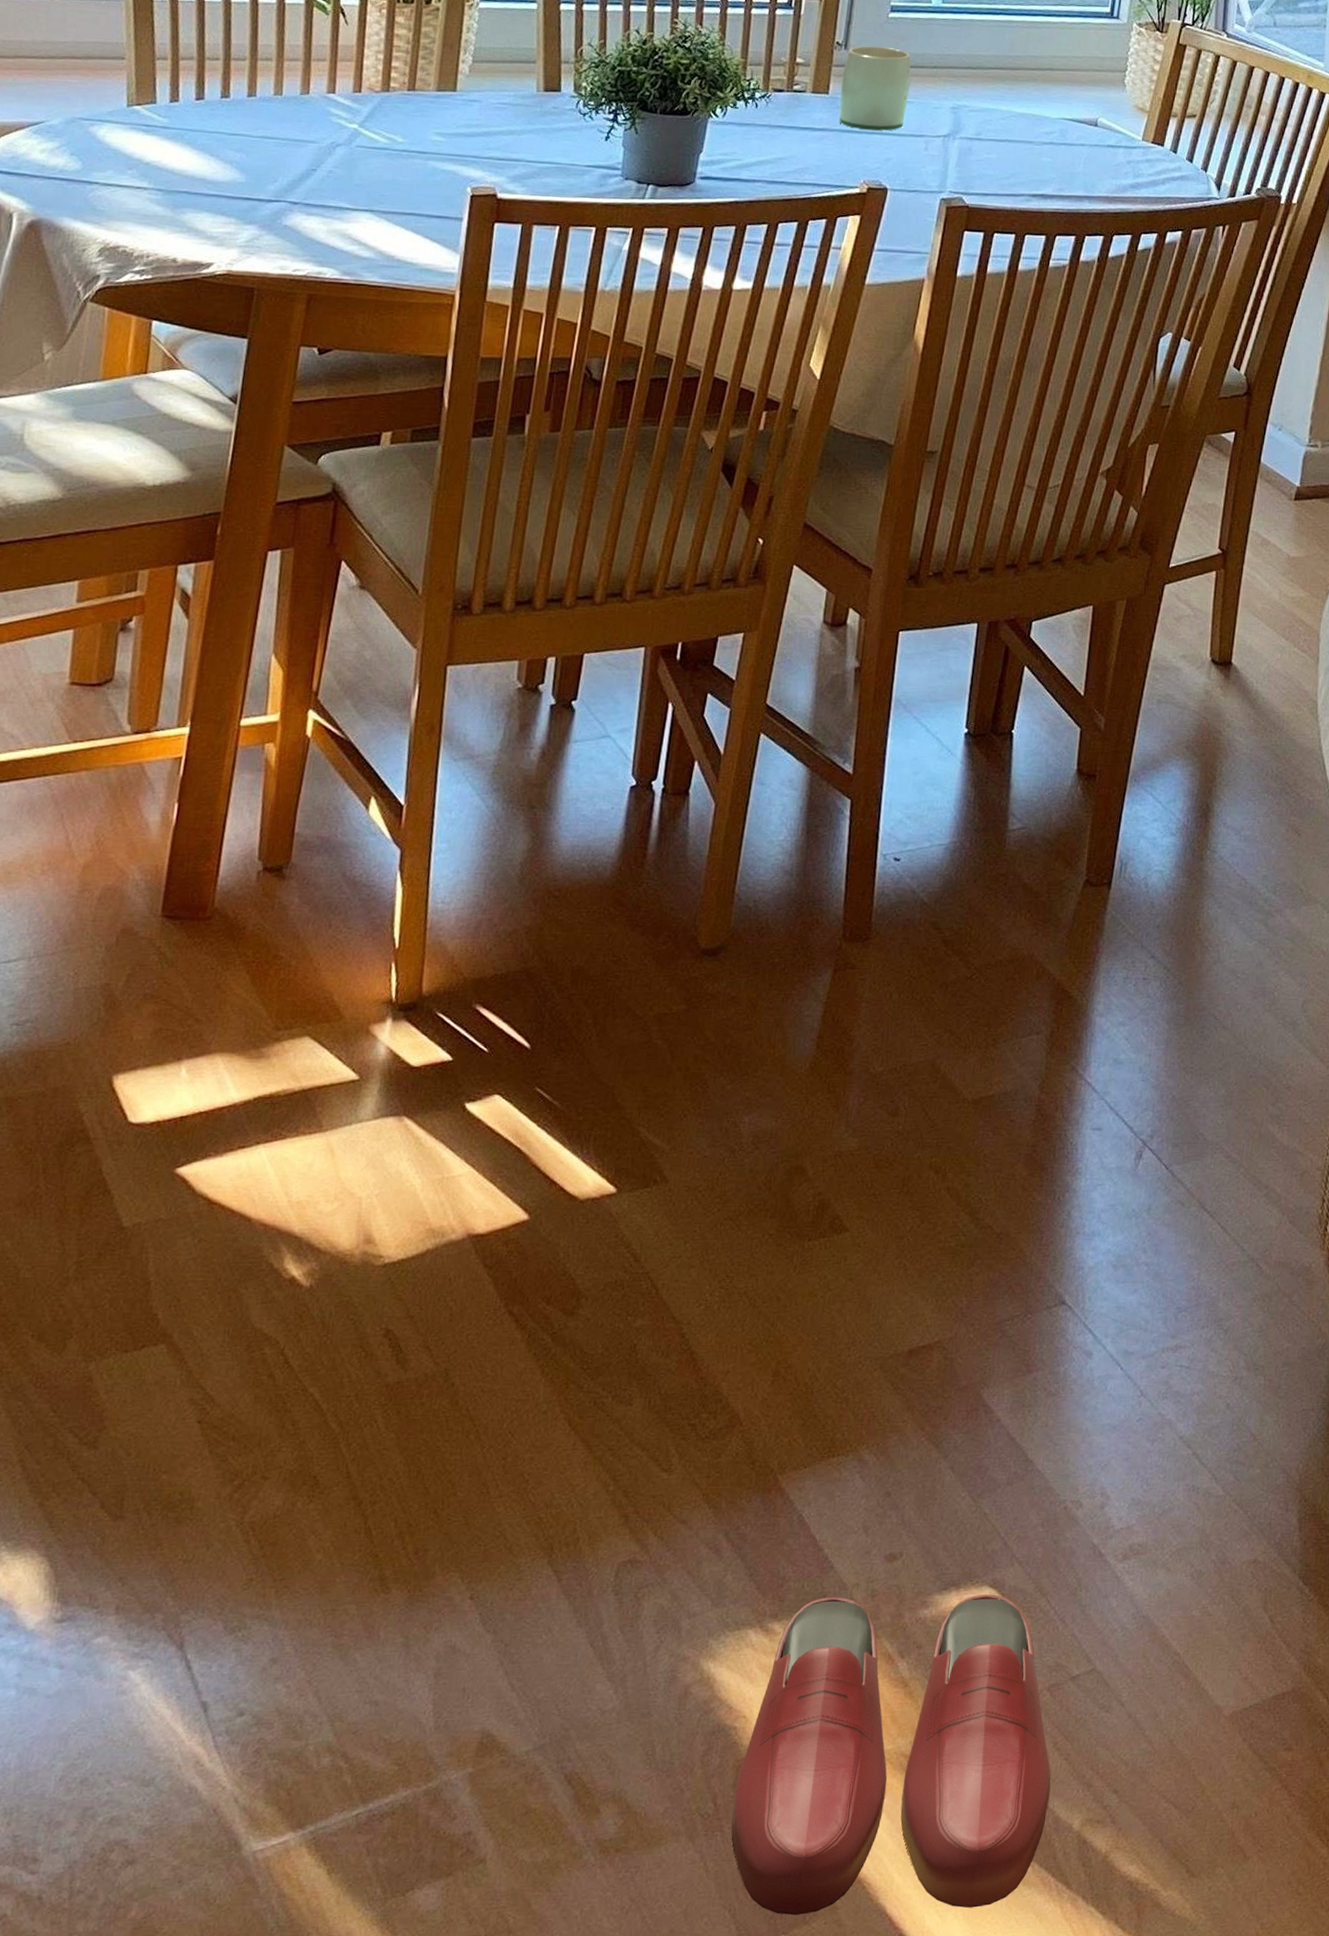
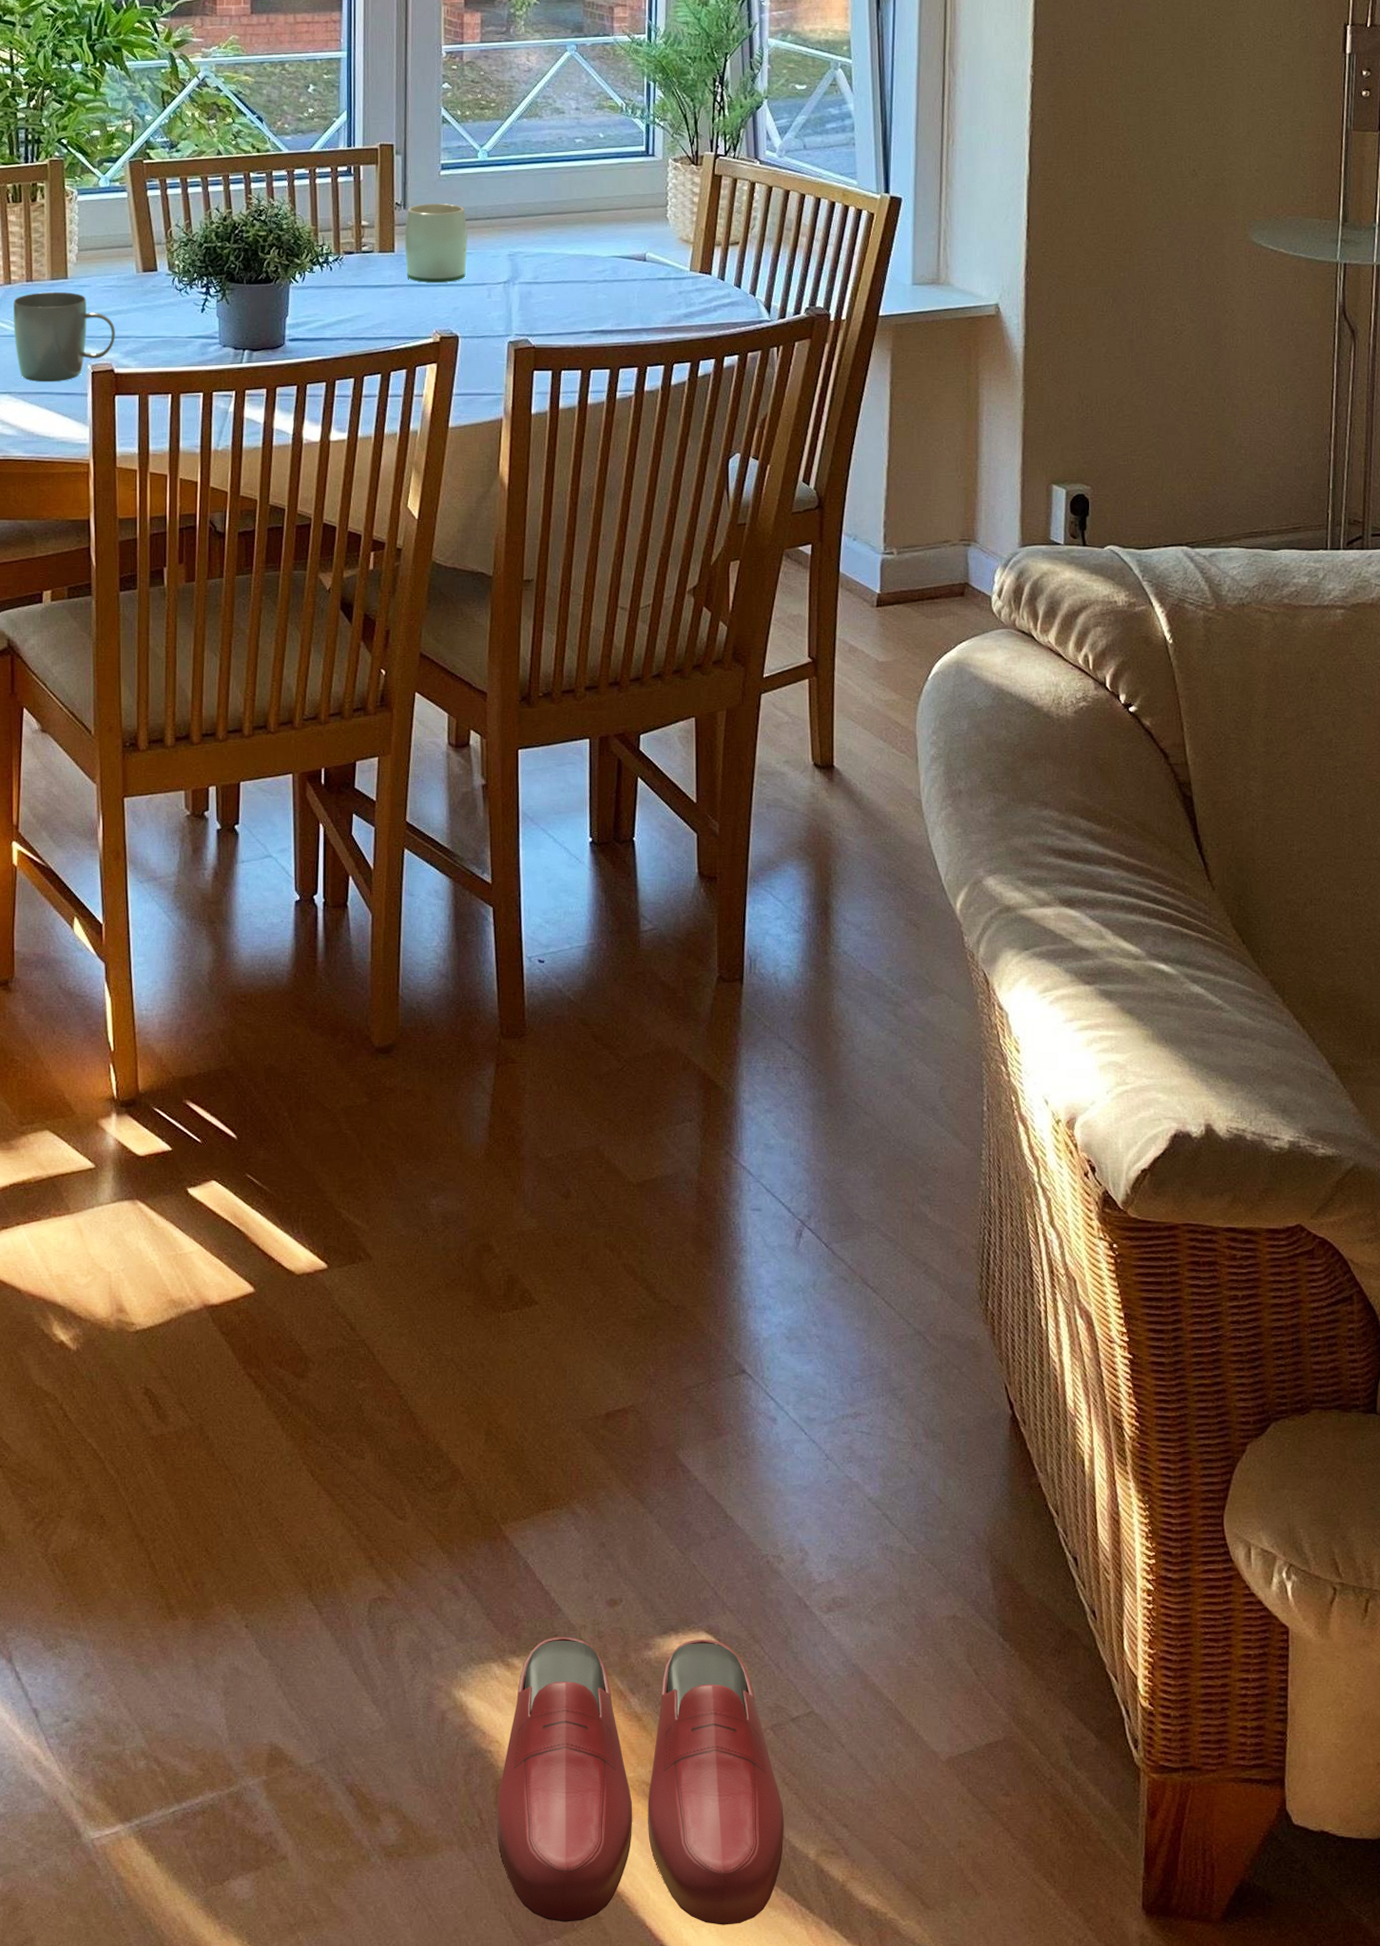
mug: none [385,103,504,203] -> present [13,292,115,382]

